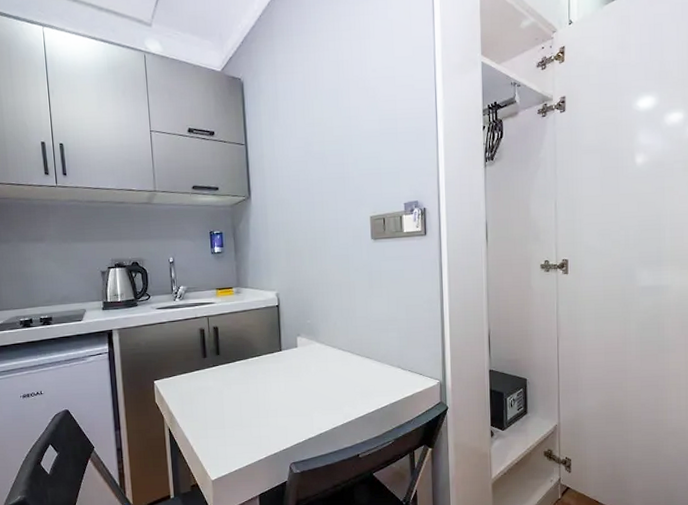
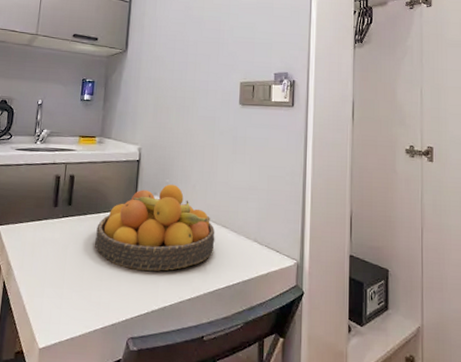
fruit bowl: none [247,324,361,405] -> present [95,184,215,271]

